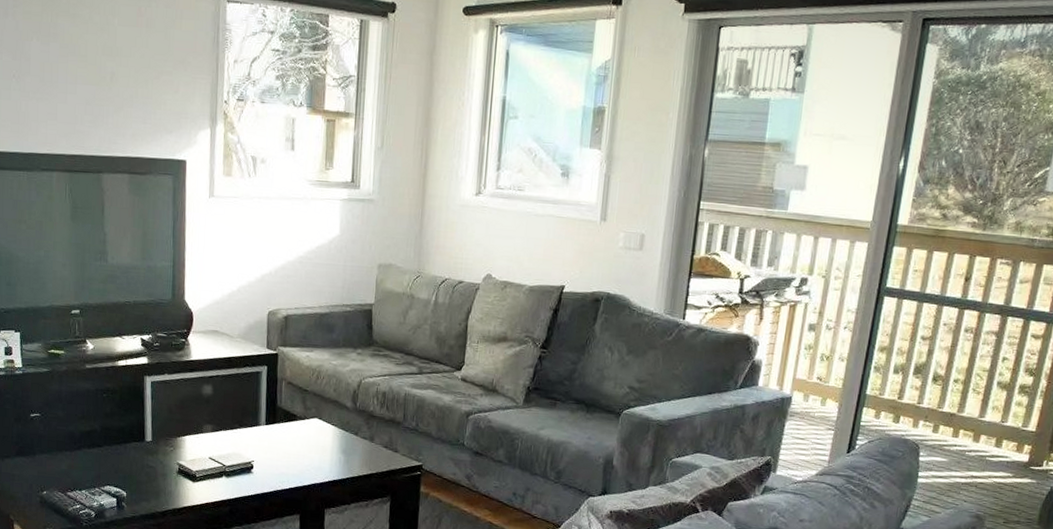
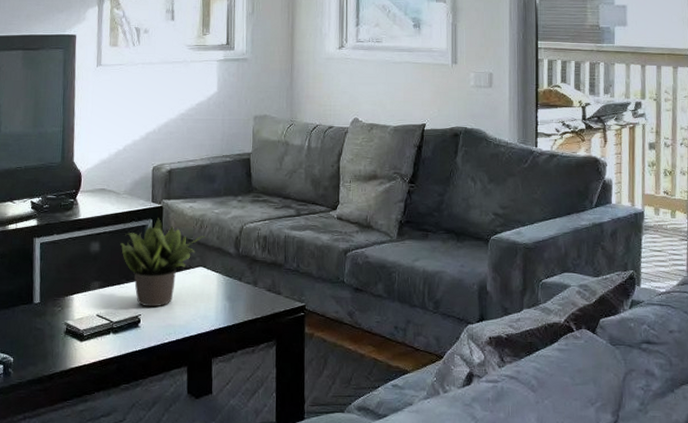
potted plant: none [233,365,322,455] -> present [120,218,205,307]

